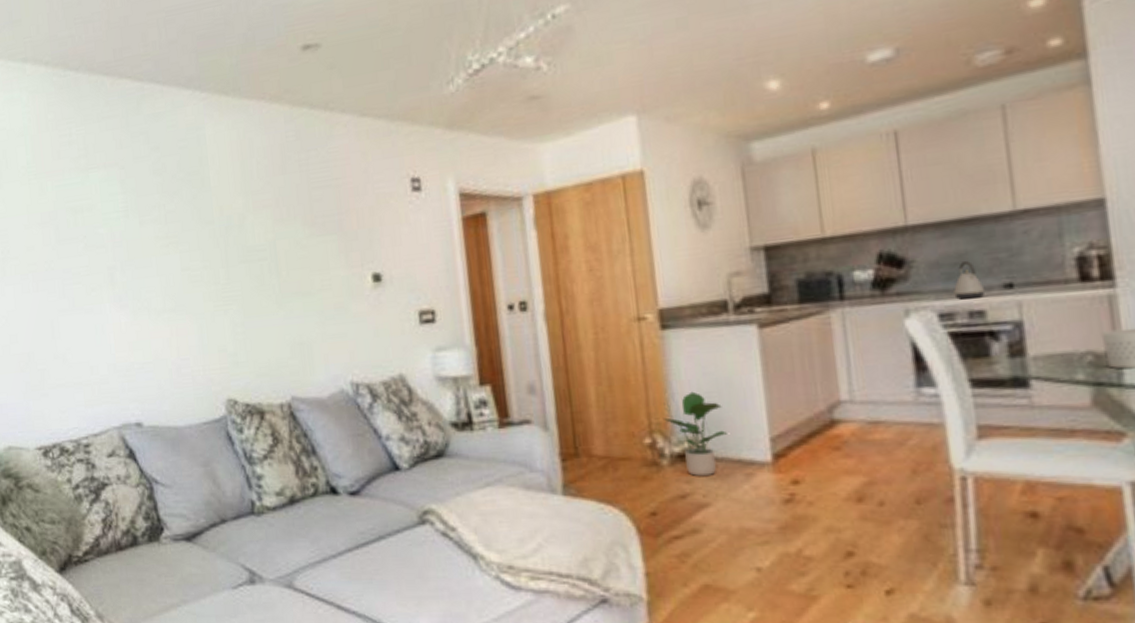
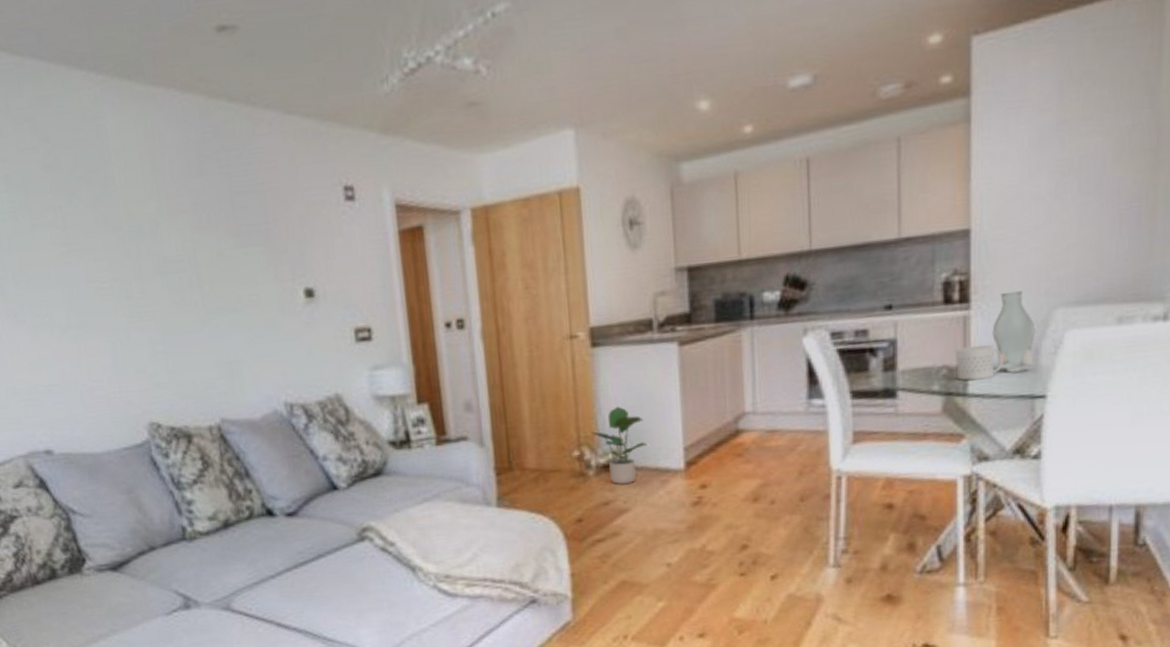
kettle: present [953,261,986,300] -> none [844,284,870,320]

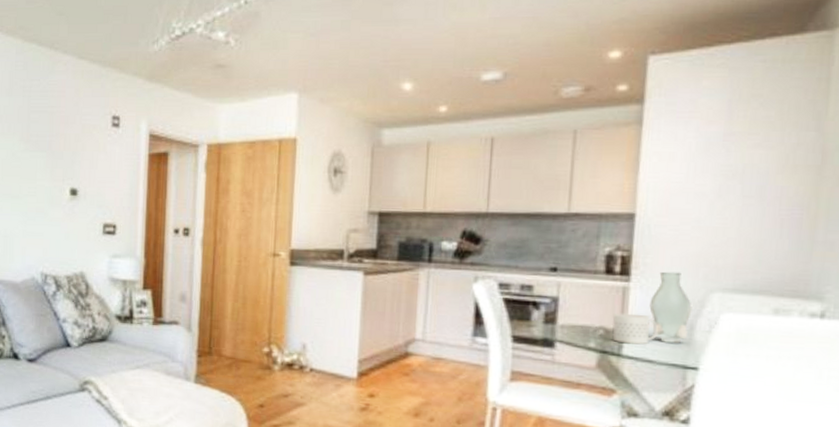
potted plant: present [590,406,647,485] -> none [280,316,326,383]

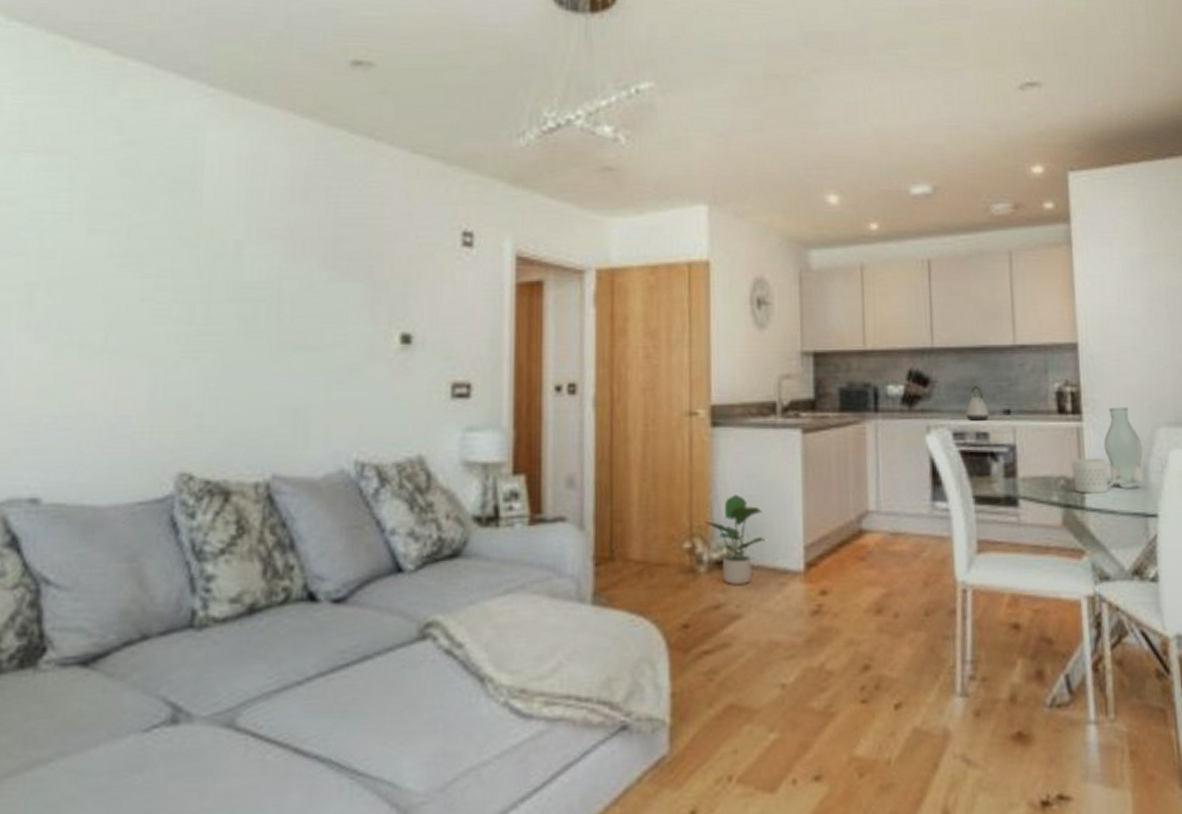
potted plant: none [280,316,326,383] -> present [704,494,764,586]
kettle: none [513,246,536,275] -> present [966,386,990,421]

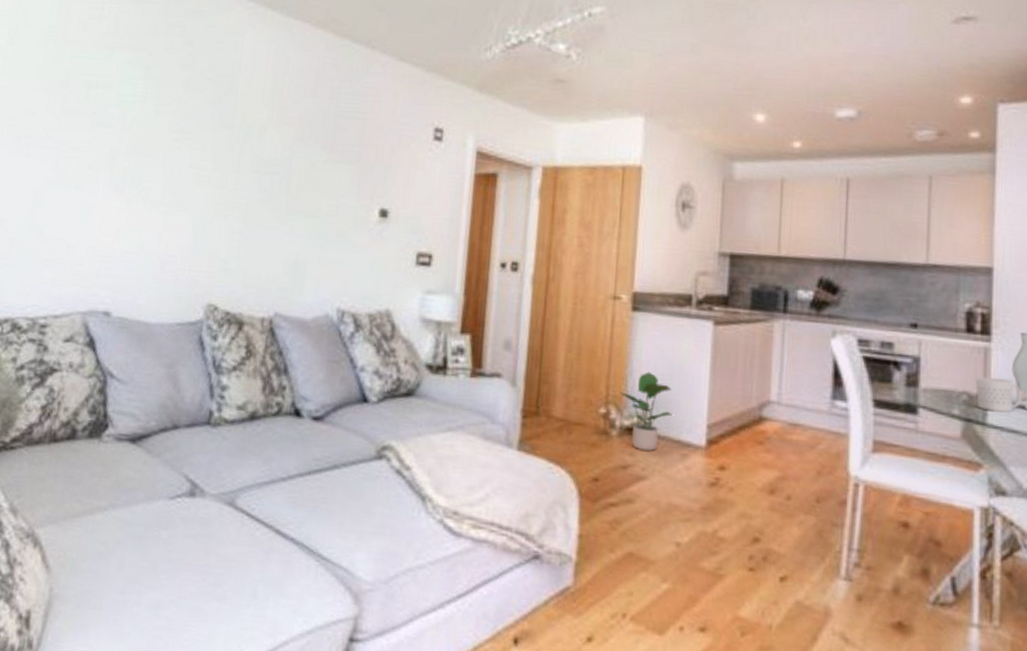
kettle: present [966,386,990,421] -> none [872,299,896,332]

